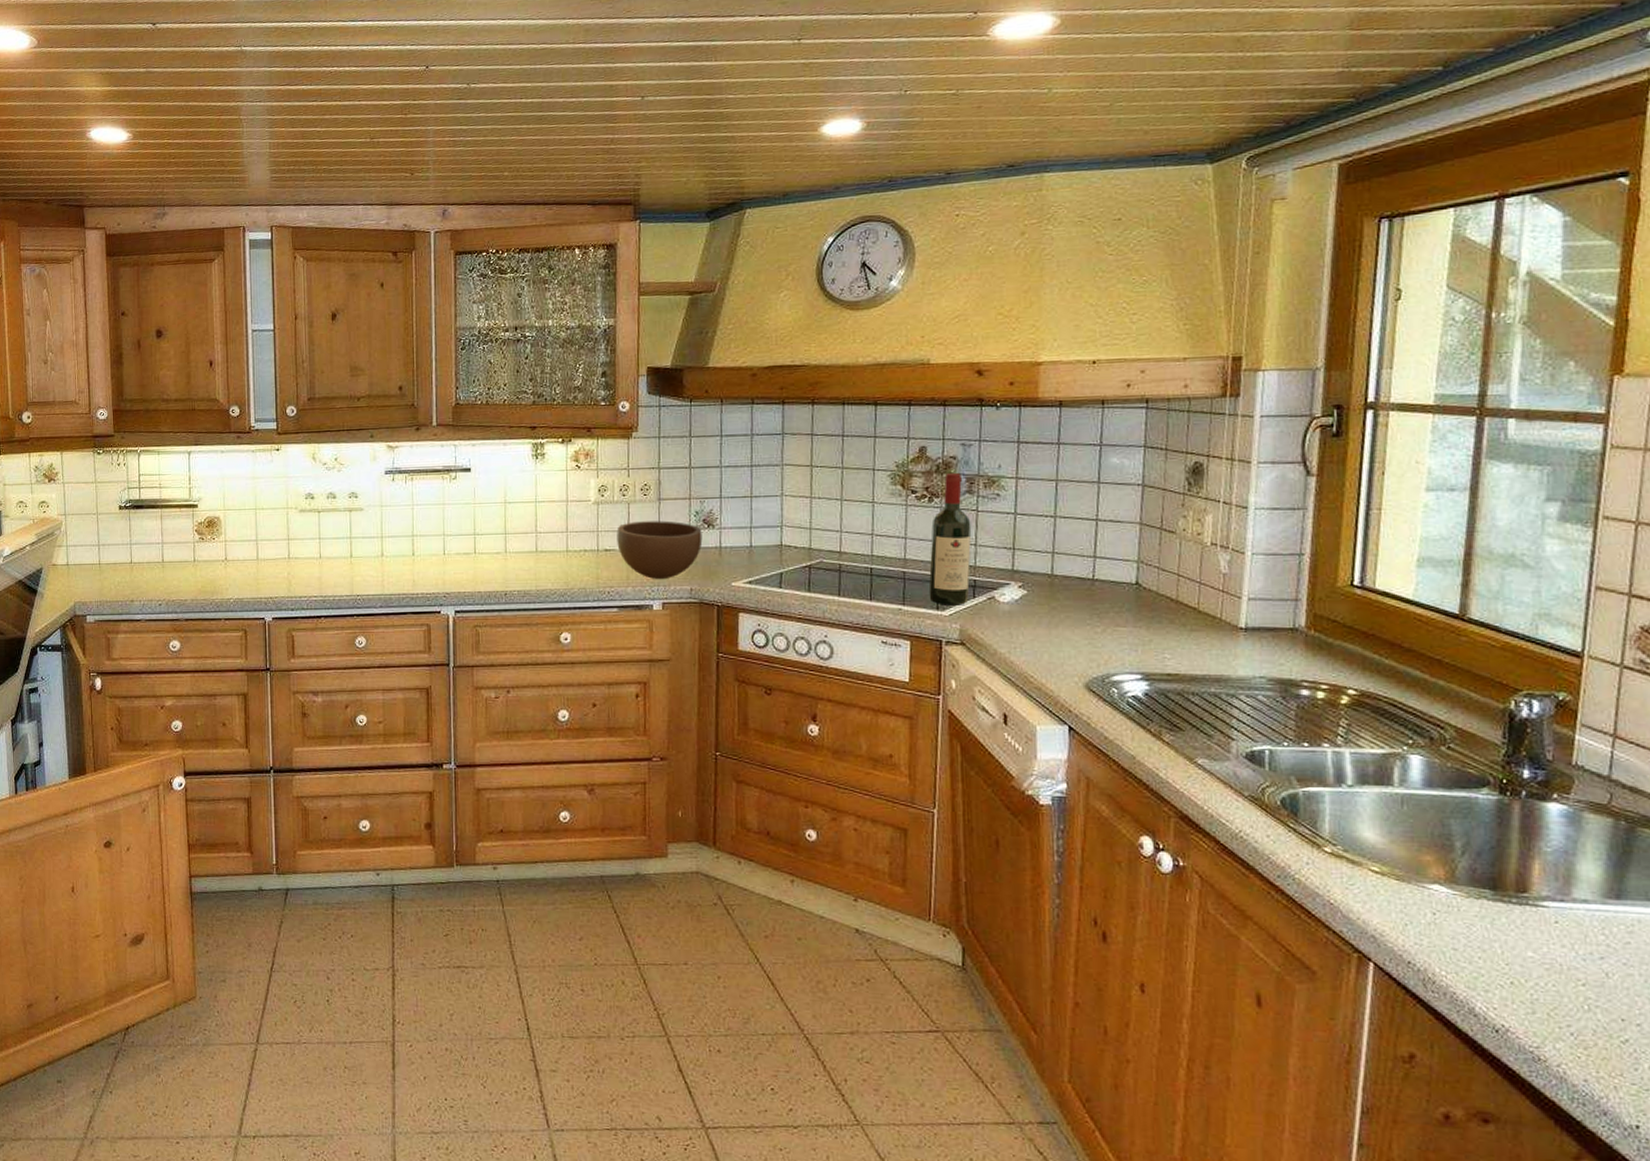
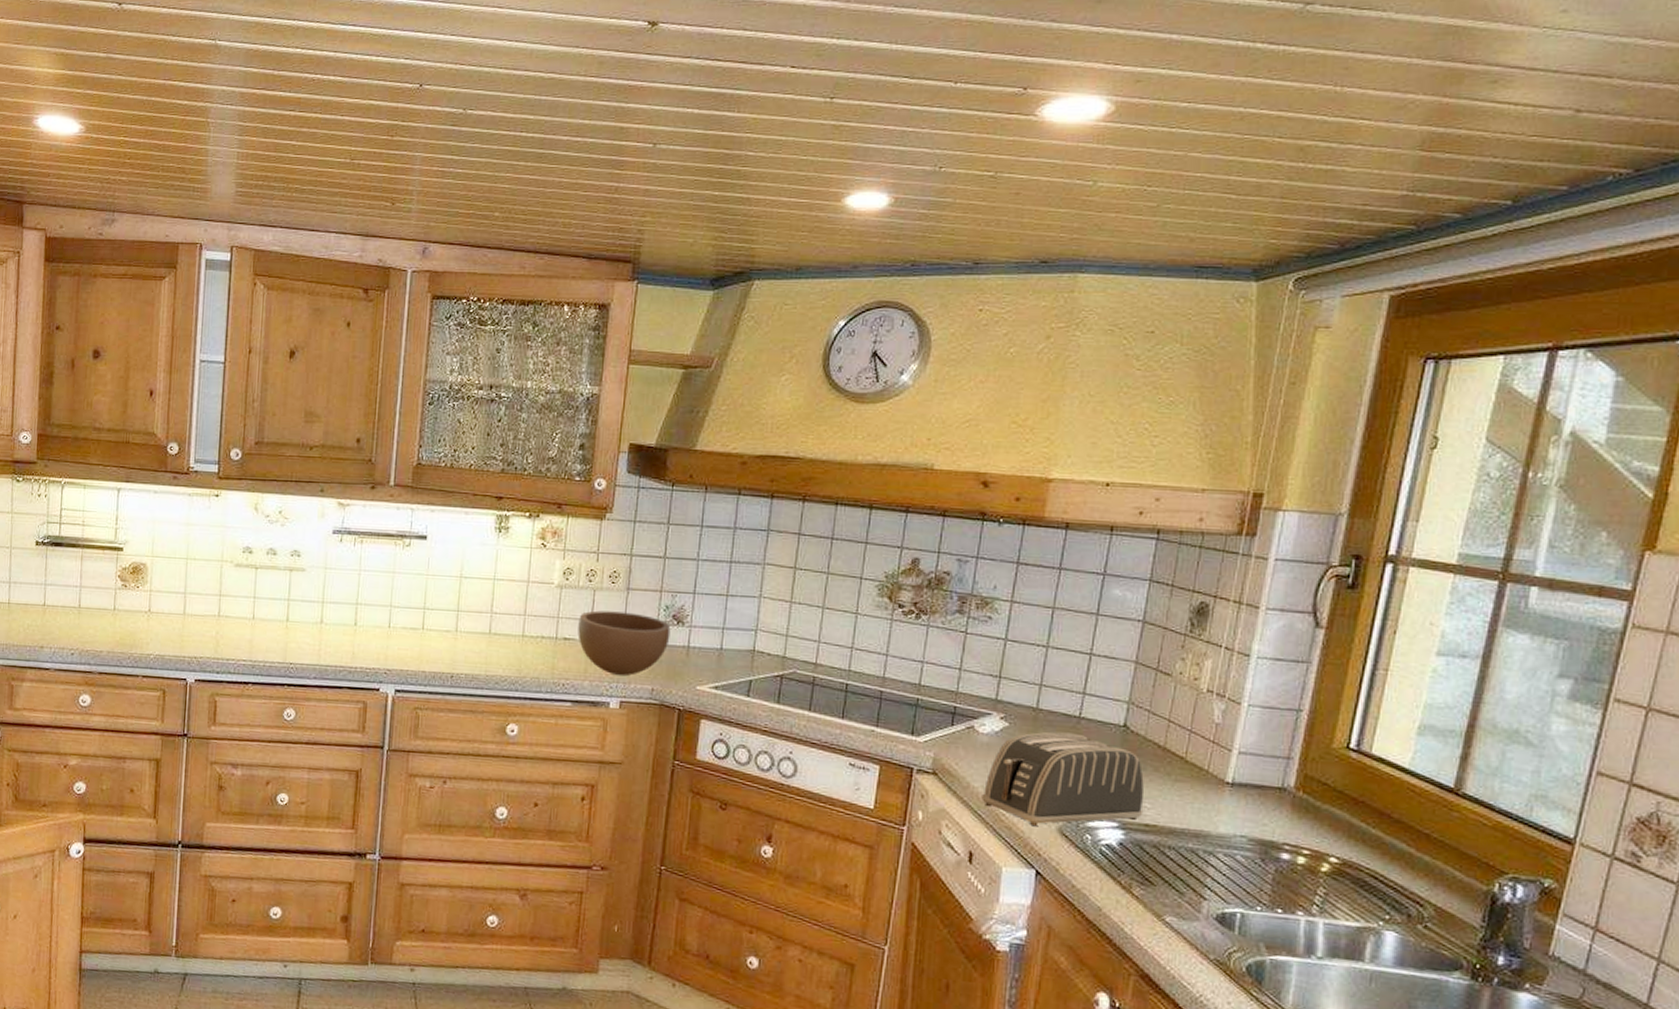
wine bottle: present [928,472,972,605] -> none [904,588,958,732]
toaster: none [1009,595,1164,685] -> present [982,731,1144,827]

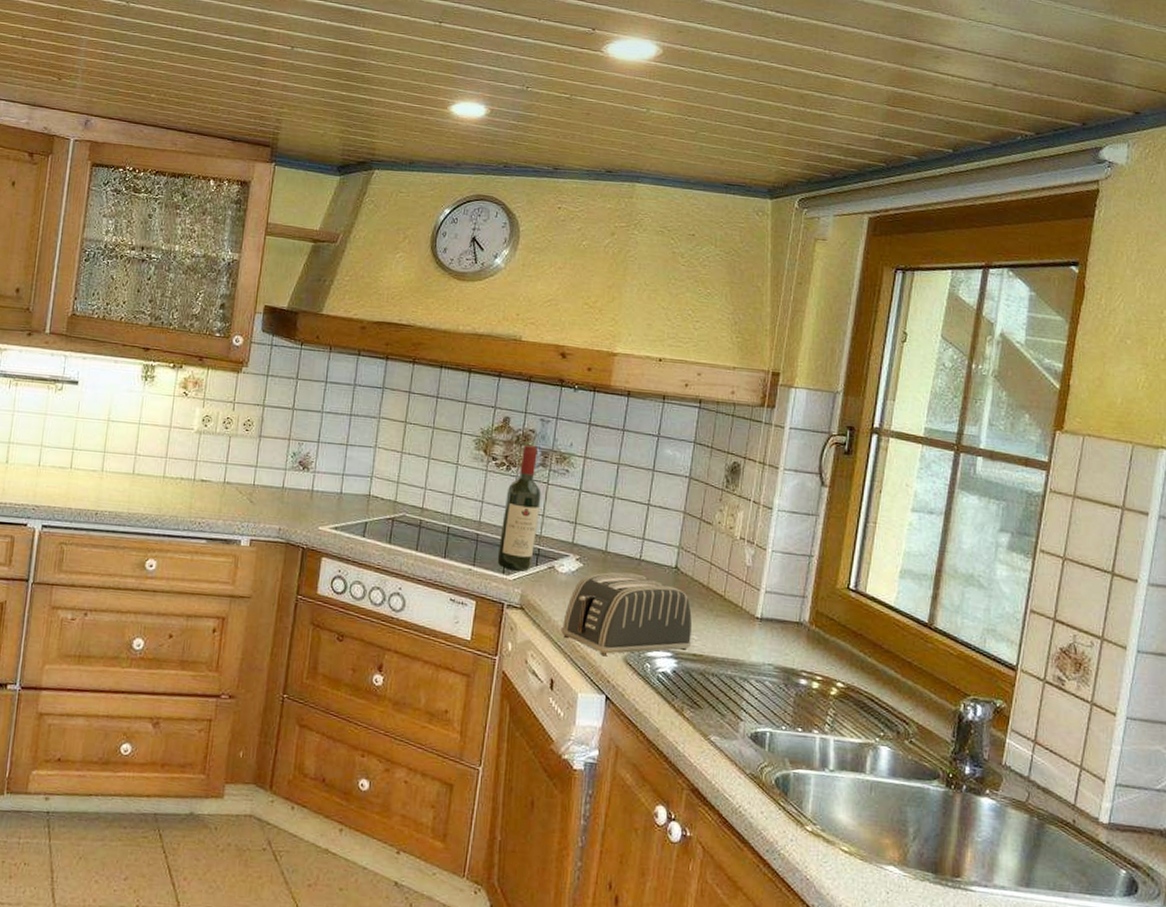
bowl: present [577,610,671,676] -> none [214,455,297,516]
wine bottle: none [904,588,958,732] -> present [497,444,542,572]

